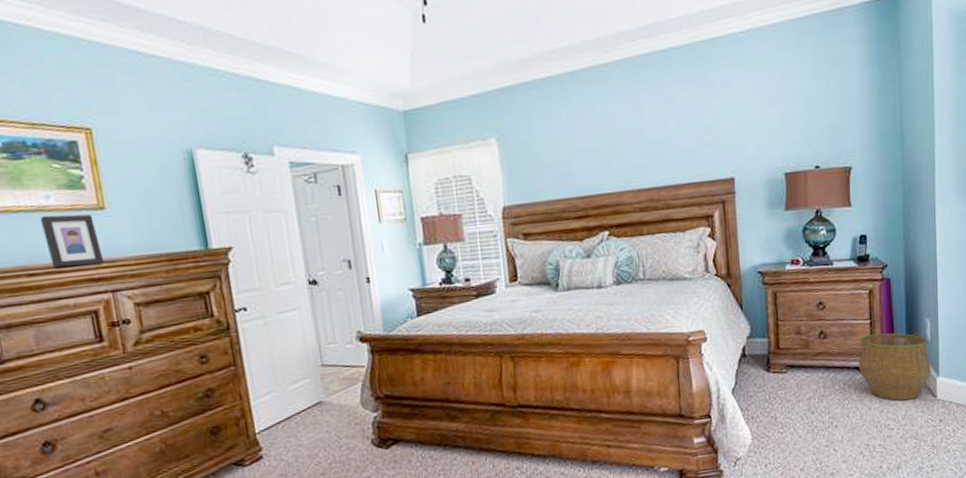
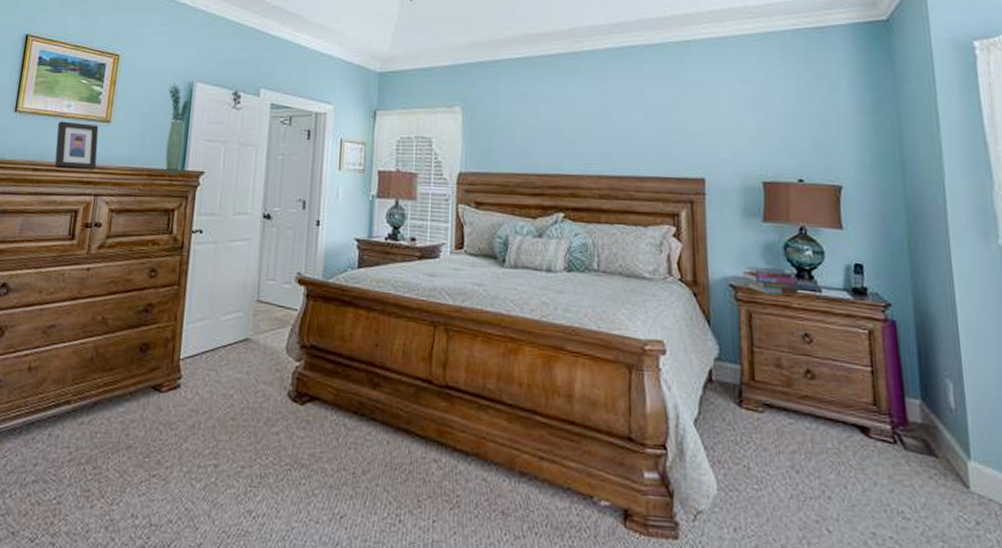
vase: none [164,152,204,256] -> present [165,82,190,175]
books: none [768,250,815,275] -> present [742,265,799,295]
basket: present [858,332,931,402] -> none [857,385,959,485]

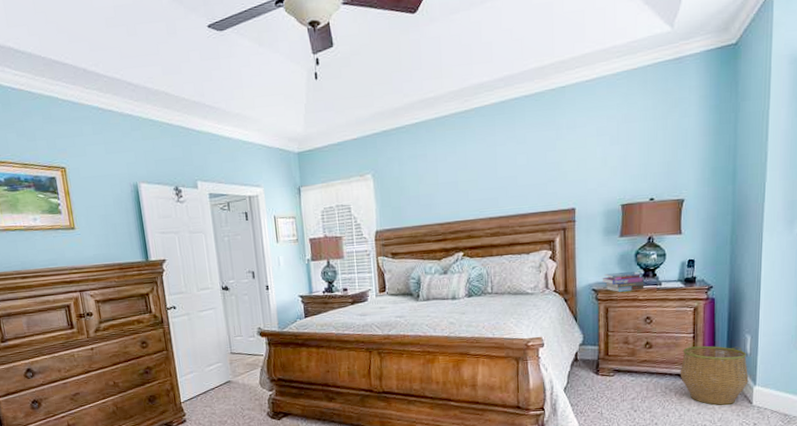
picture frame: present [54,121,99,171] -> none [30,232,75,274]
vase: present [165,82,190,175] -> none [117,186,145,266]
basket: none [857,385,959,485] -> present [680,345,749,406]

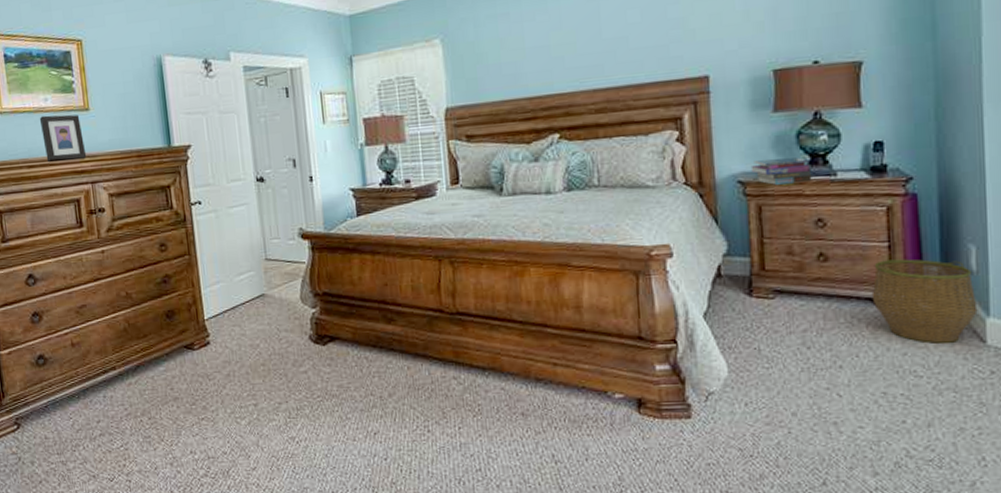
picture frame: none [30,232,75,274] -> present [39,114,87,163]

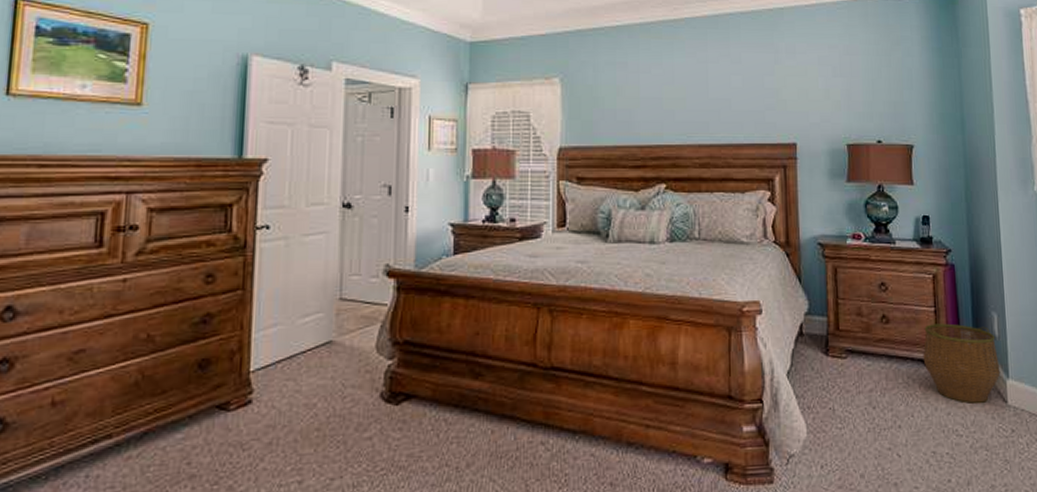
picture frame: present [39,114,87,163] -> none [68,105,127,164]
books: present [750,157,812,185] -> none [828,224,877,249]

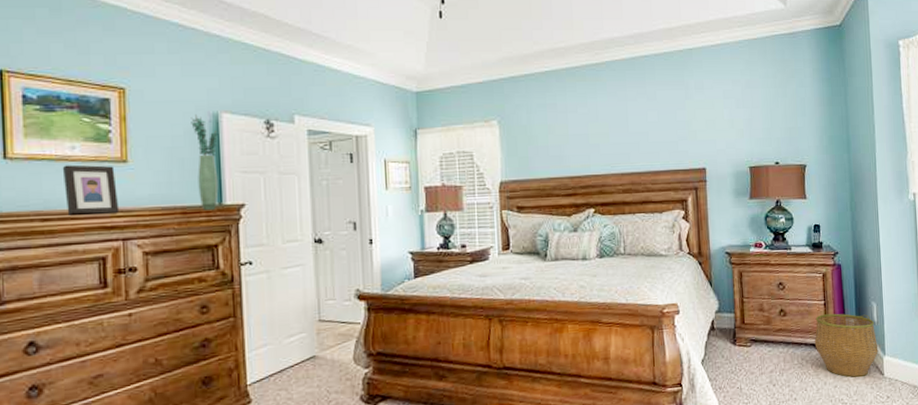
picture frame: none [68,105,127,164] -> present [62,164,120,217]
vase: none [217,55,245,164] -> present [191,114,219,210]

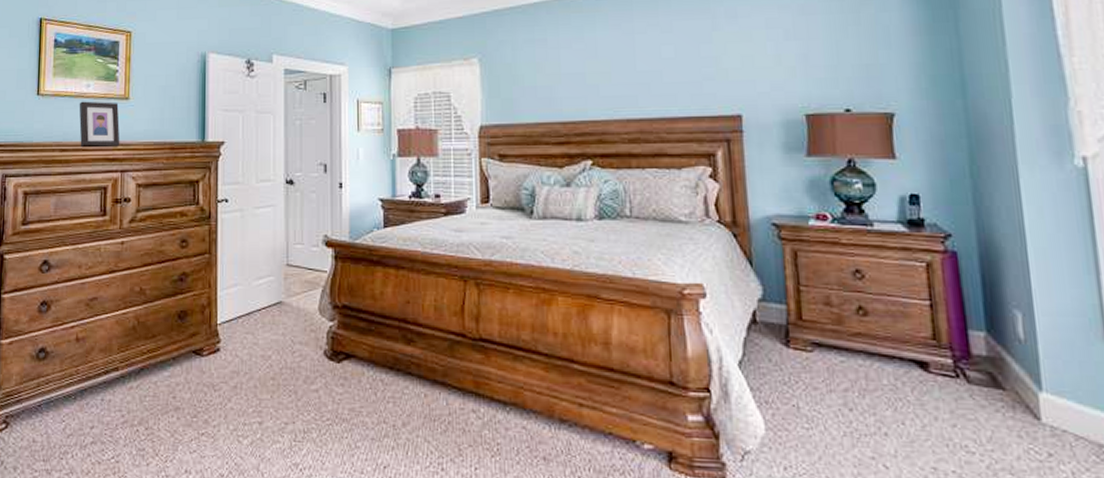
vase: present [191,114,219,210] -> none [182,55,204,146]
basket: present [814,313,879,378] -> none [915,319,1029,417]

